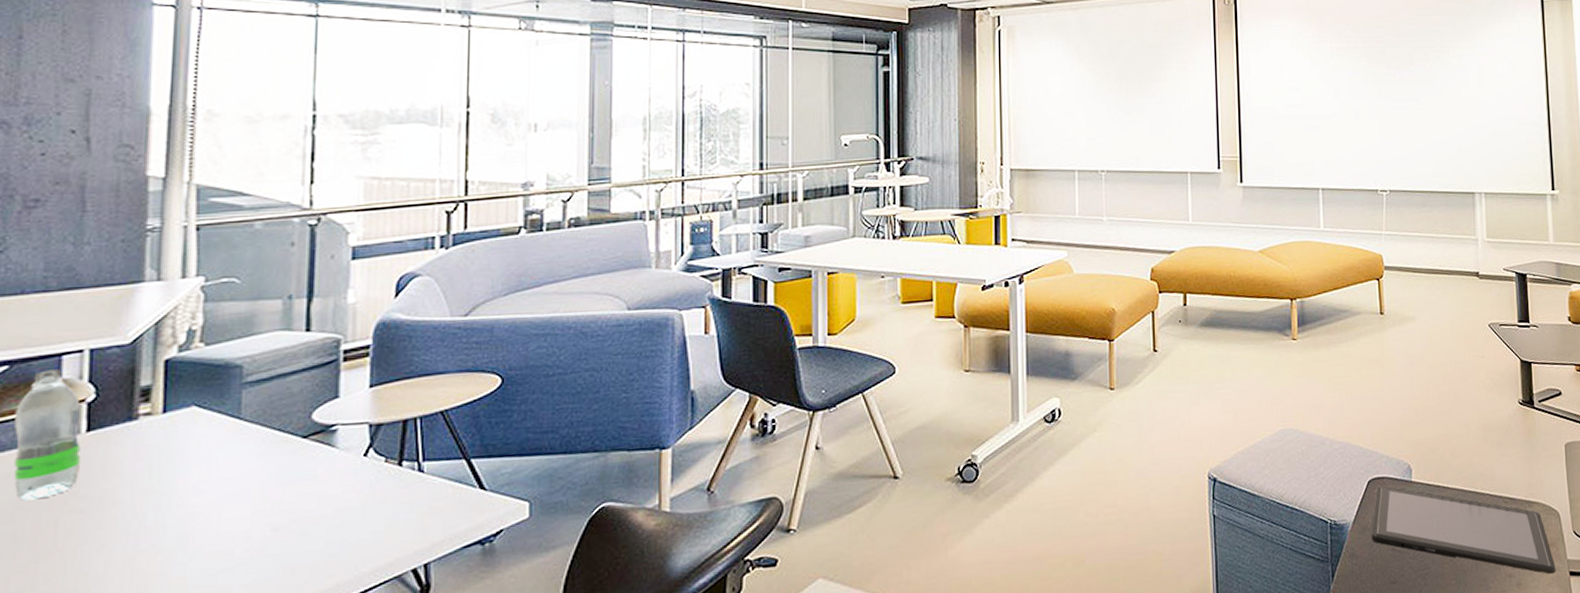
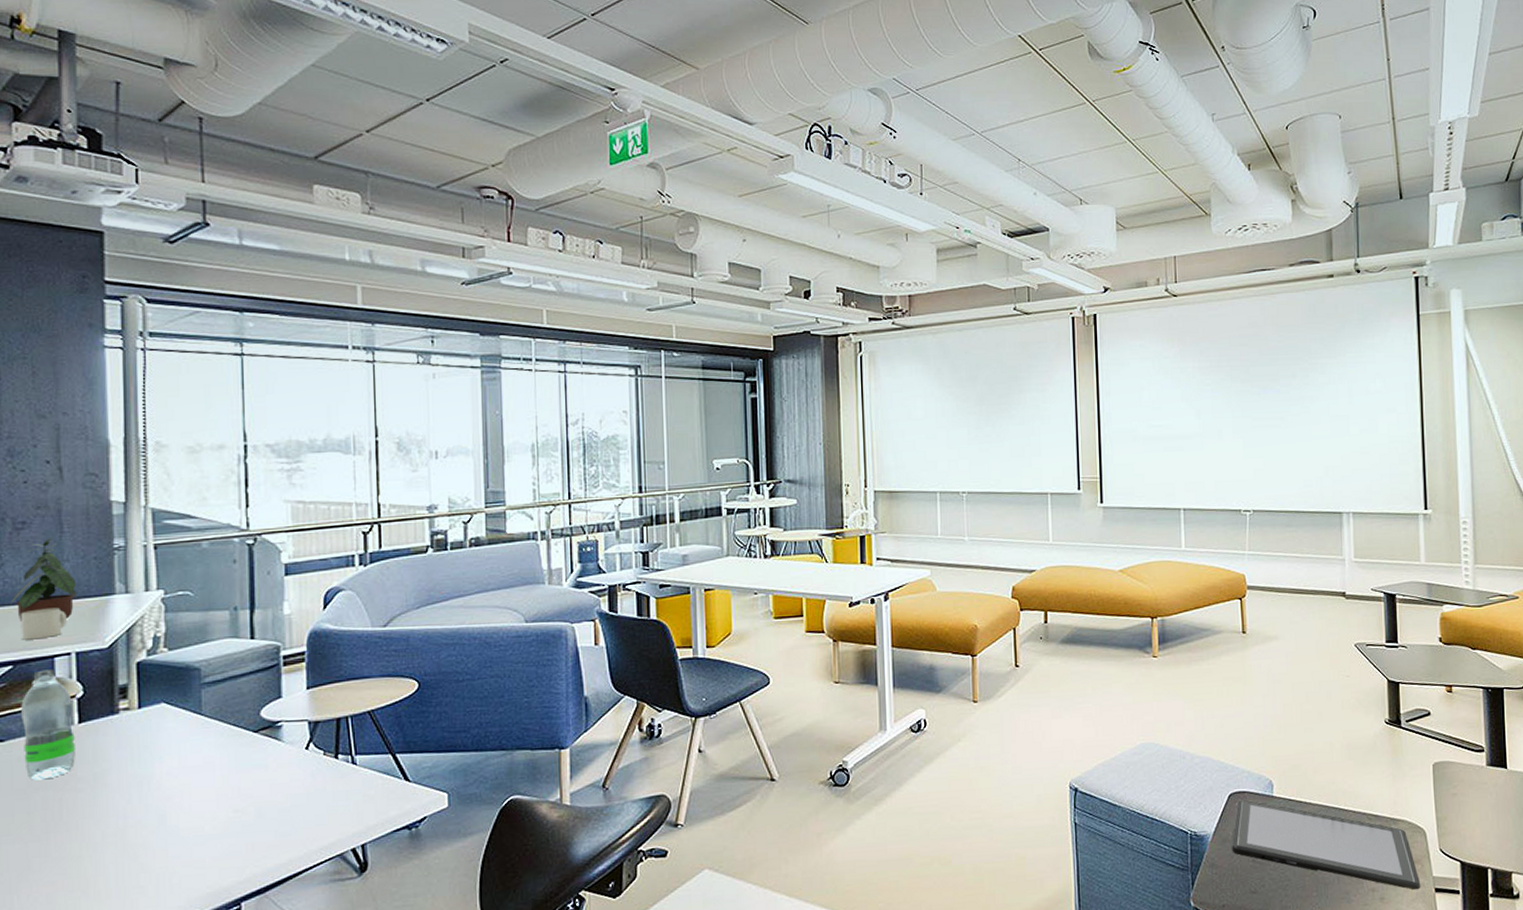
potted plant: none [12,218,98,314] -> present [10,538,77,622]
mug: none [22,297,82,336] -> present [20,607,67,640]

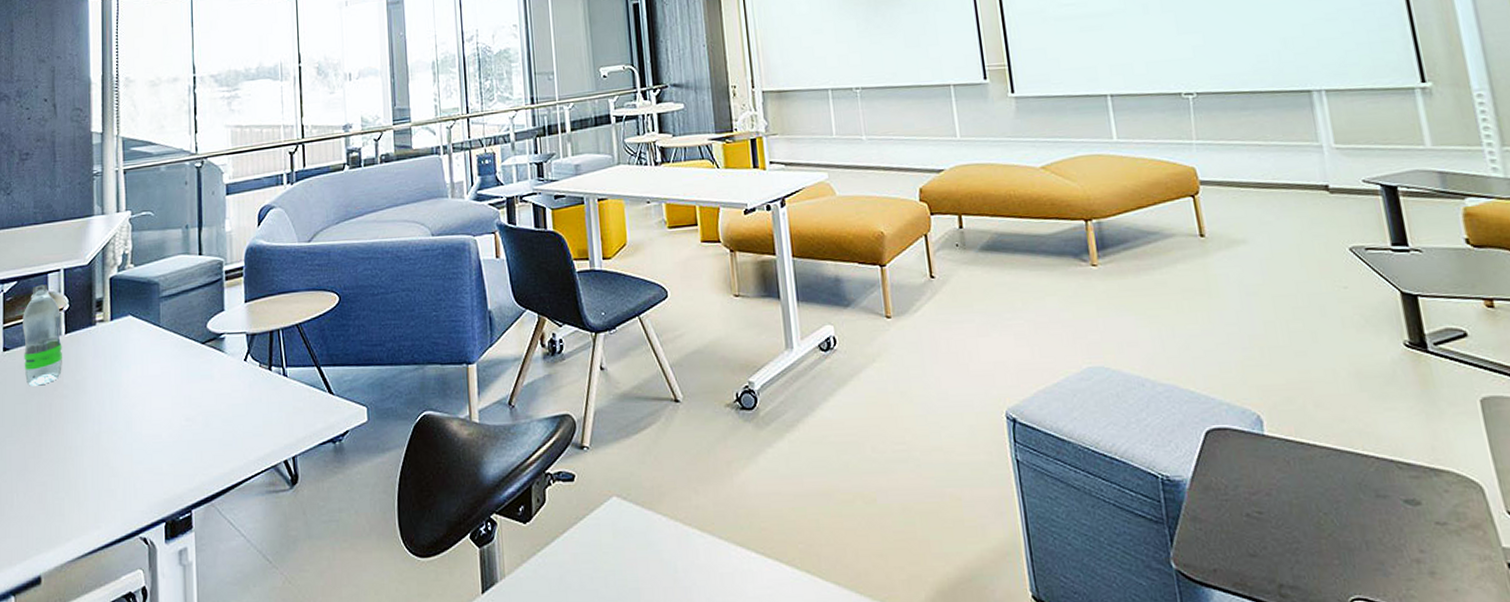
potted plant: present [10,538,77,622] -> none [16,166,65,242]
mug: present [20,607,67,640] -> none [23,228,57,258]
tablet: present [1231,799,1421,891] -> none [1216,438,1487,565]

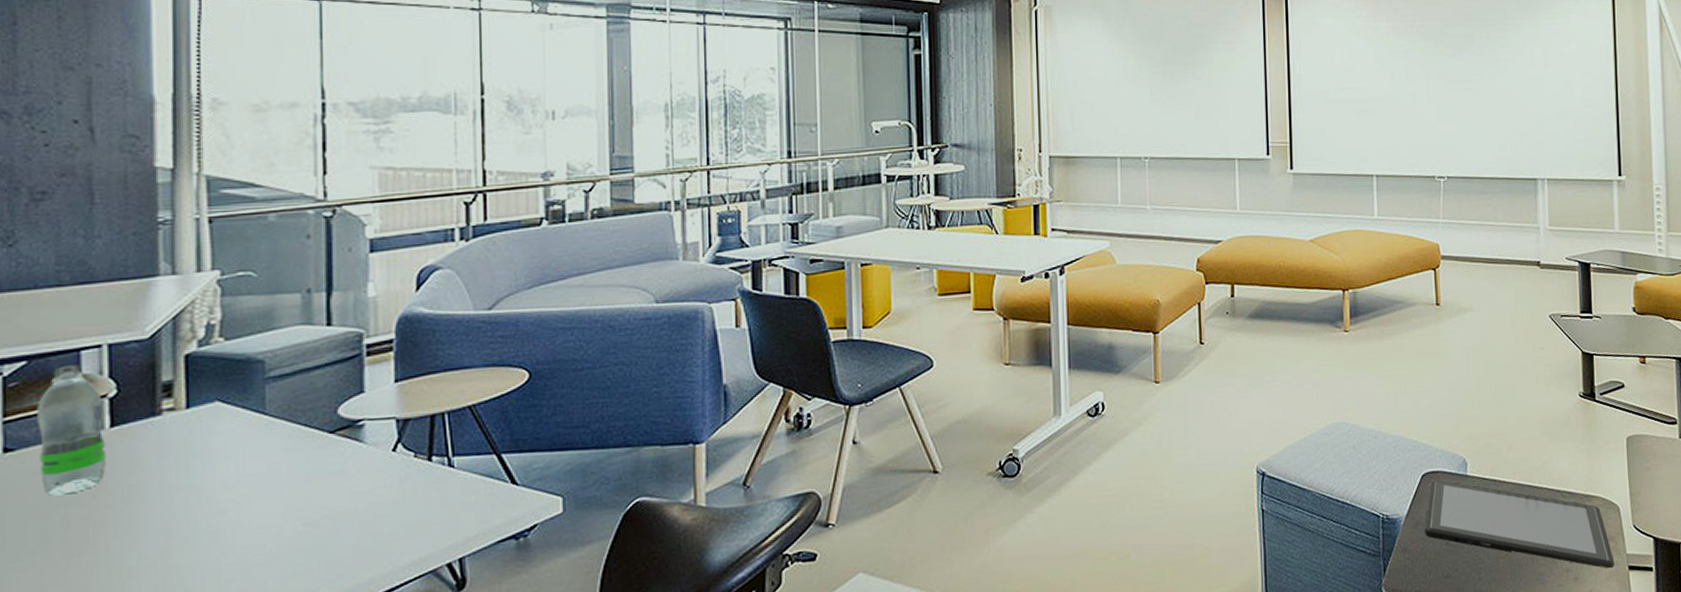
tablet: none [1216,438,1487,565] -> present [1424,479,1615,569]

